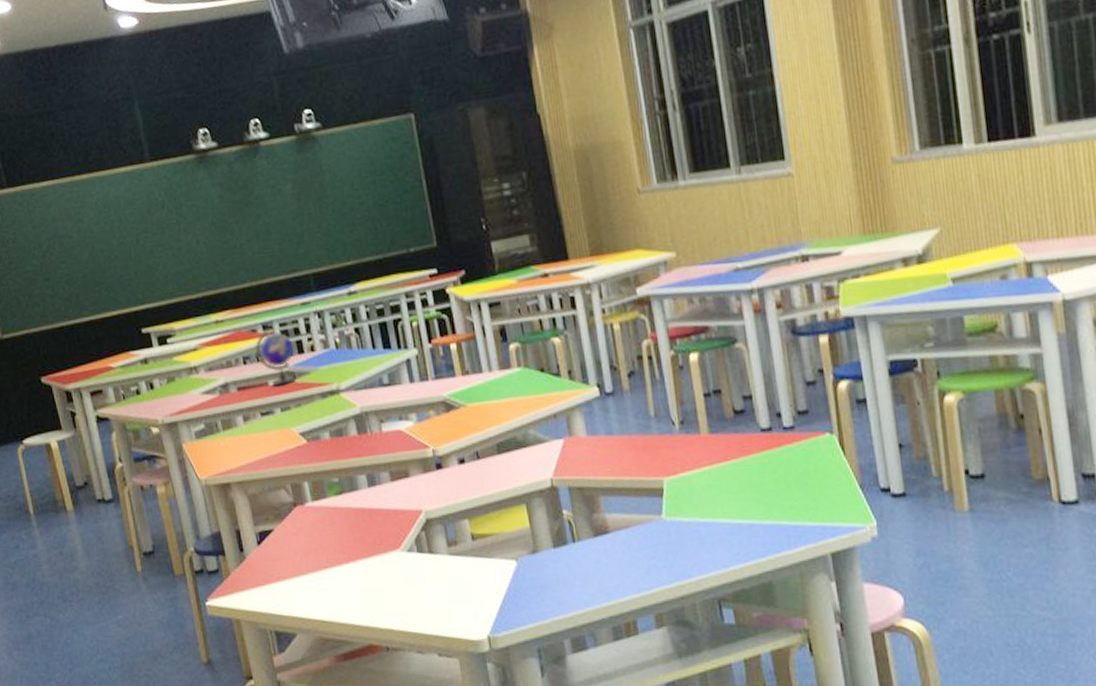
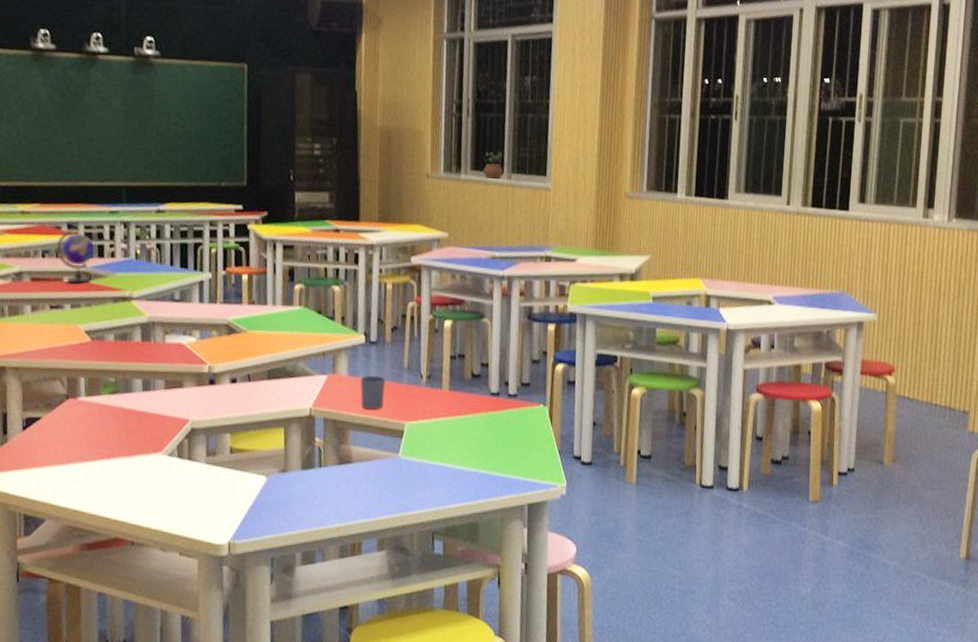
mug: none [601,430,634,470] -> present [360,375,385,410]
potted plant: none [701,143,731,178] -> present [483,151,504,179]

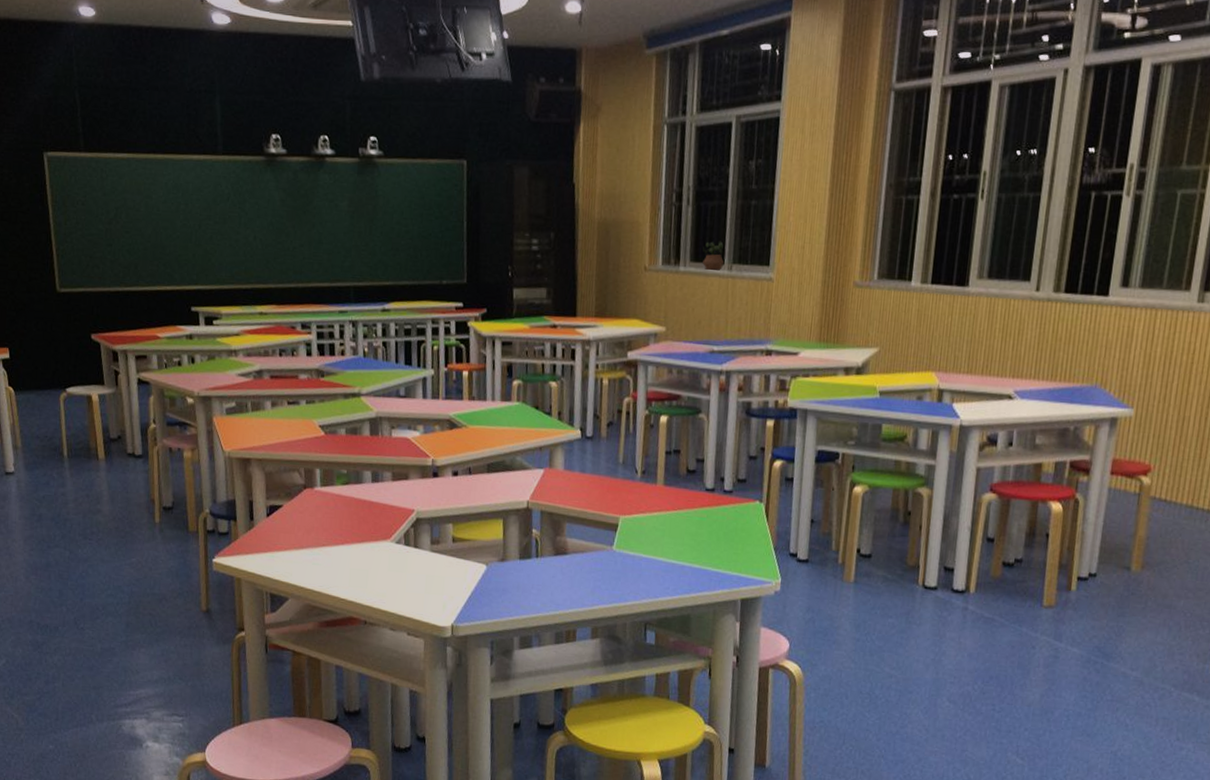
globe: present [55,230,95,284] -> none [291,329,327,382]
mug: present [360,375,385,410] -> none [575,470,601,504]

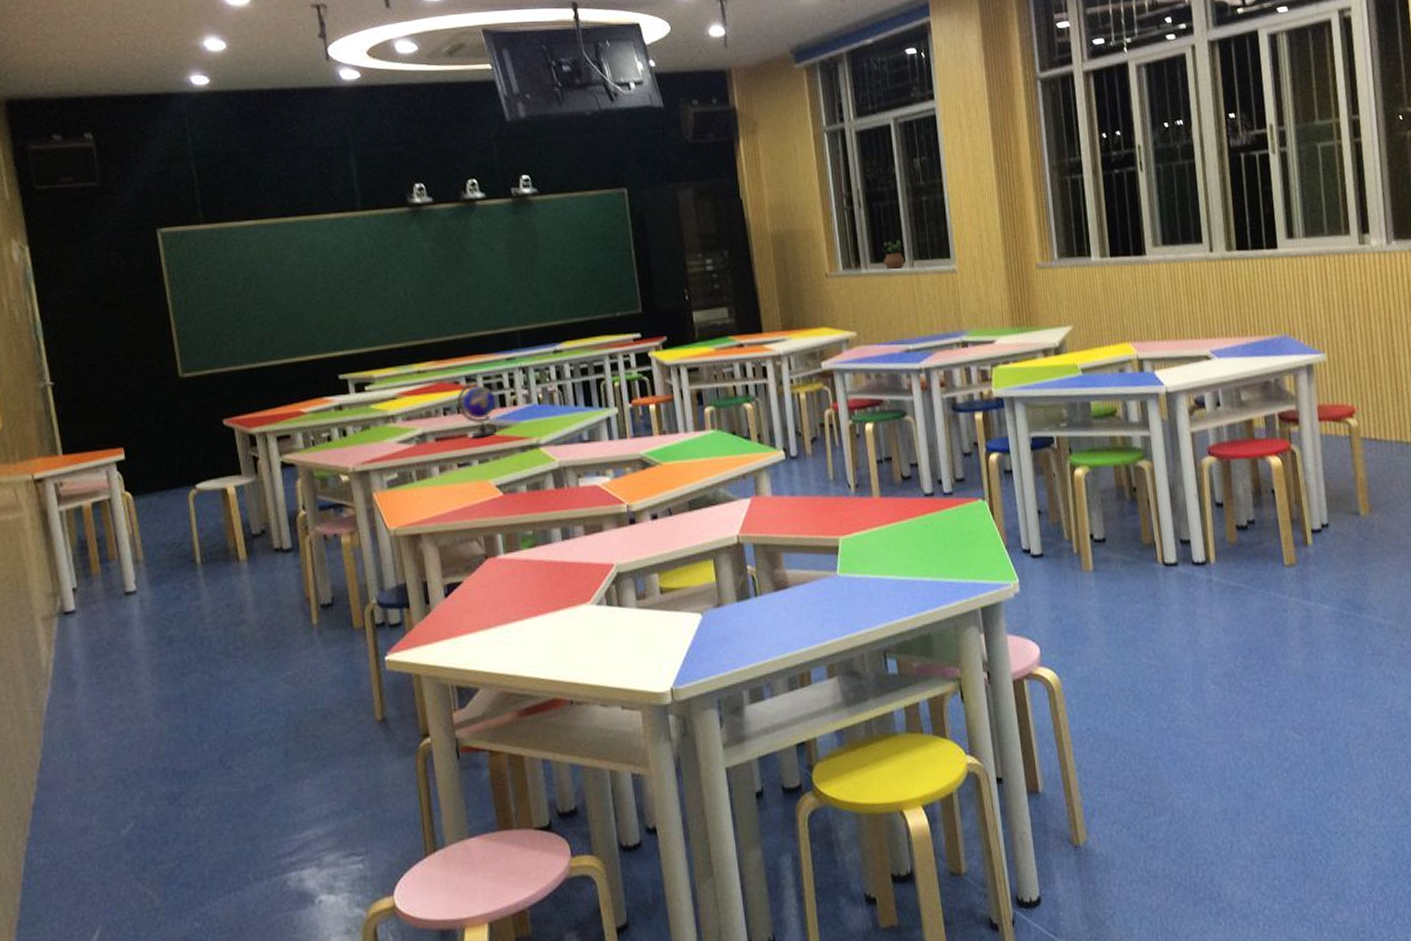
globe: none [291,329,327,382] -> present [456,383,497,439]

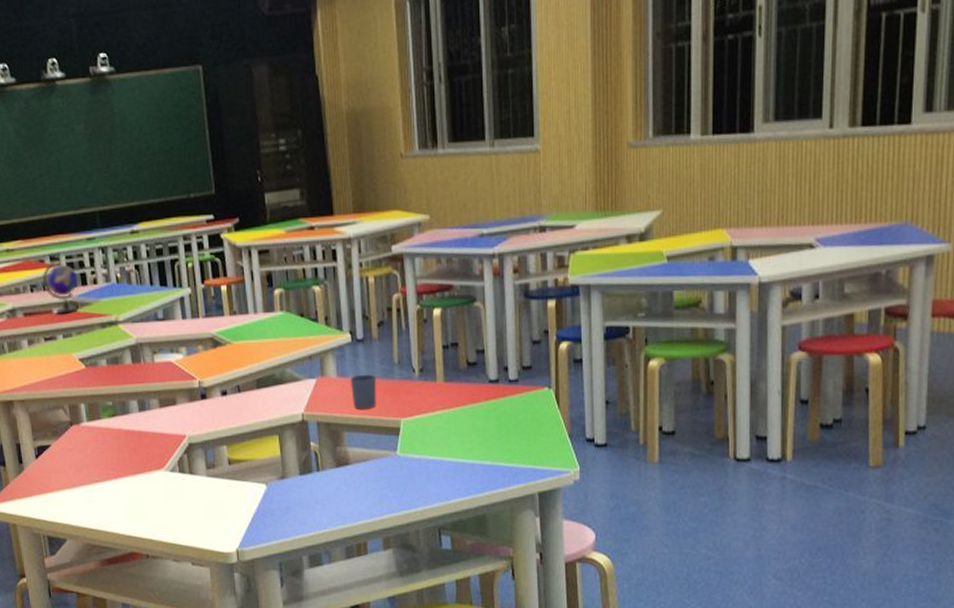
mug: none [785,491,813,529] -> present [350,374,376,409]
potted plant: present [881,239,905,269] -> none [461,116,485,149]

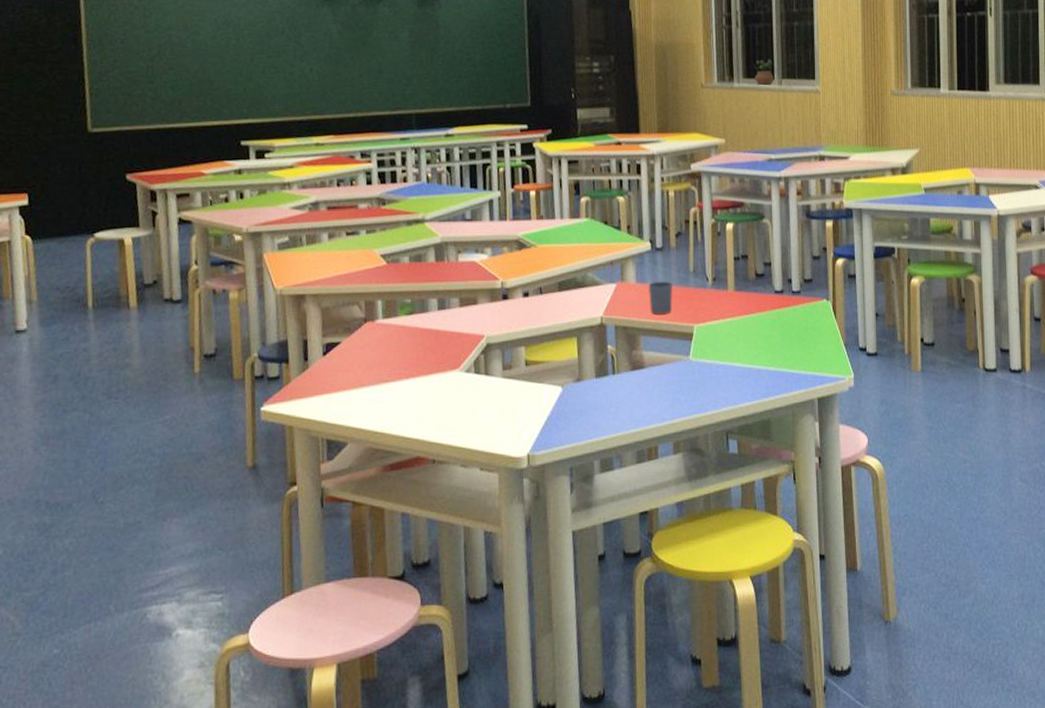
globe: present [42,262,79,315] -> none [350,158,388,211]
potted plant: none [461,116,485,149] -> present [754,58,774,85]

